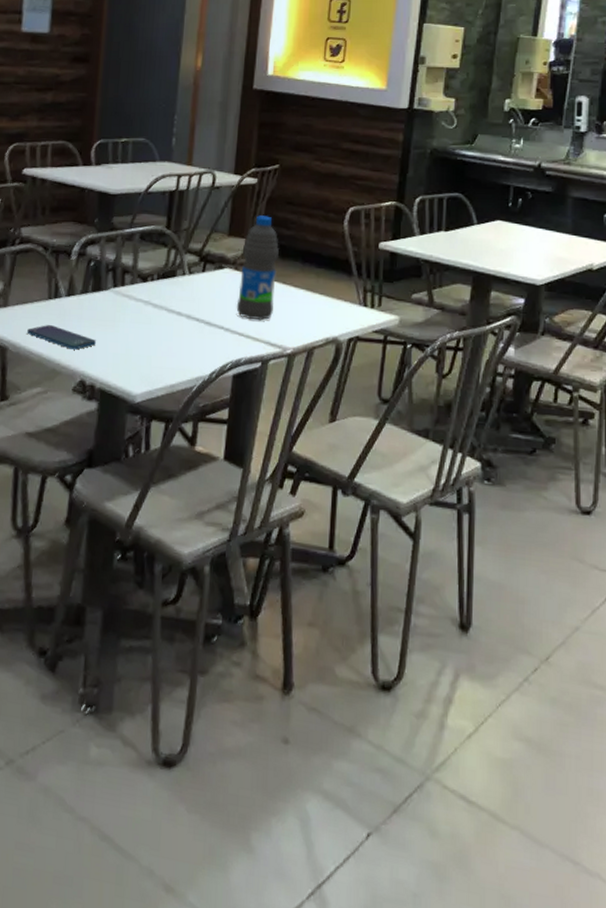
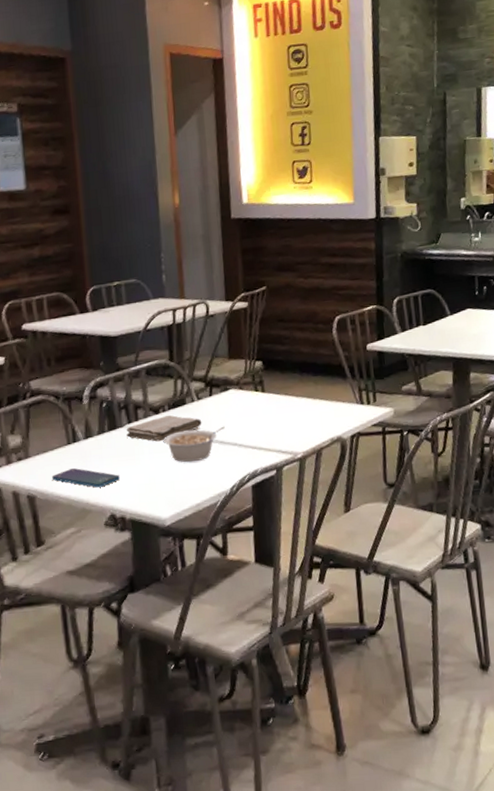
washcloth: none [110,285,190,312] -> present [126,415,202,442]
legume: none [147,304,215,339] -> present [164,426,226,463]
water bottle: present [236,215,279,321] -> none [244,335,280,433]

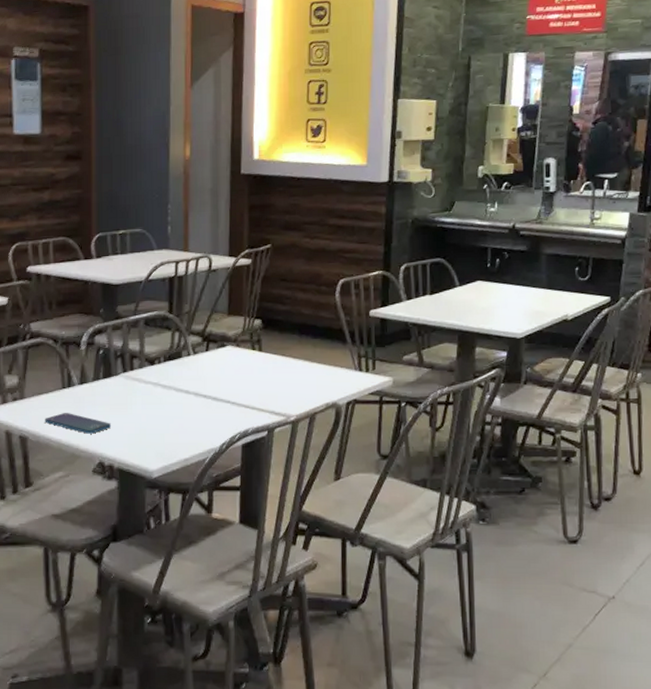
washcloth: present [126,415,202,442] -> none [121,368,197,393]
legume: present [164,426,226,463] -> none [157,382,220,416]

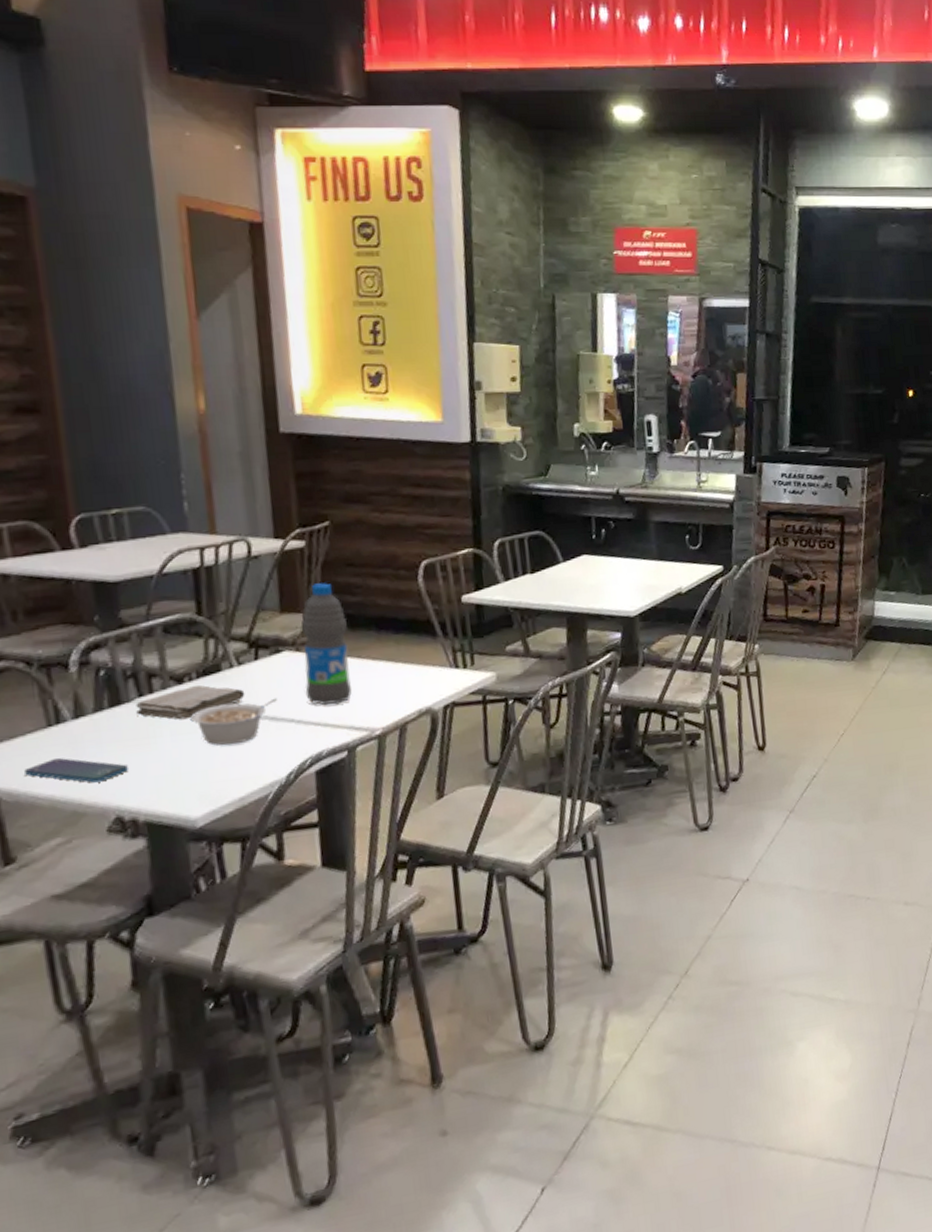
washcloth: none [121,368,197,393] -> present [136,685,245,720]
legume: none [157,382,220,416] -> present [191,697,279,746]
water bottle: none [240,293,276,392] -> present [301,583,352,706]

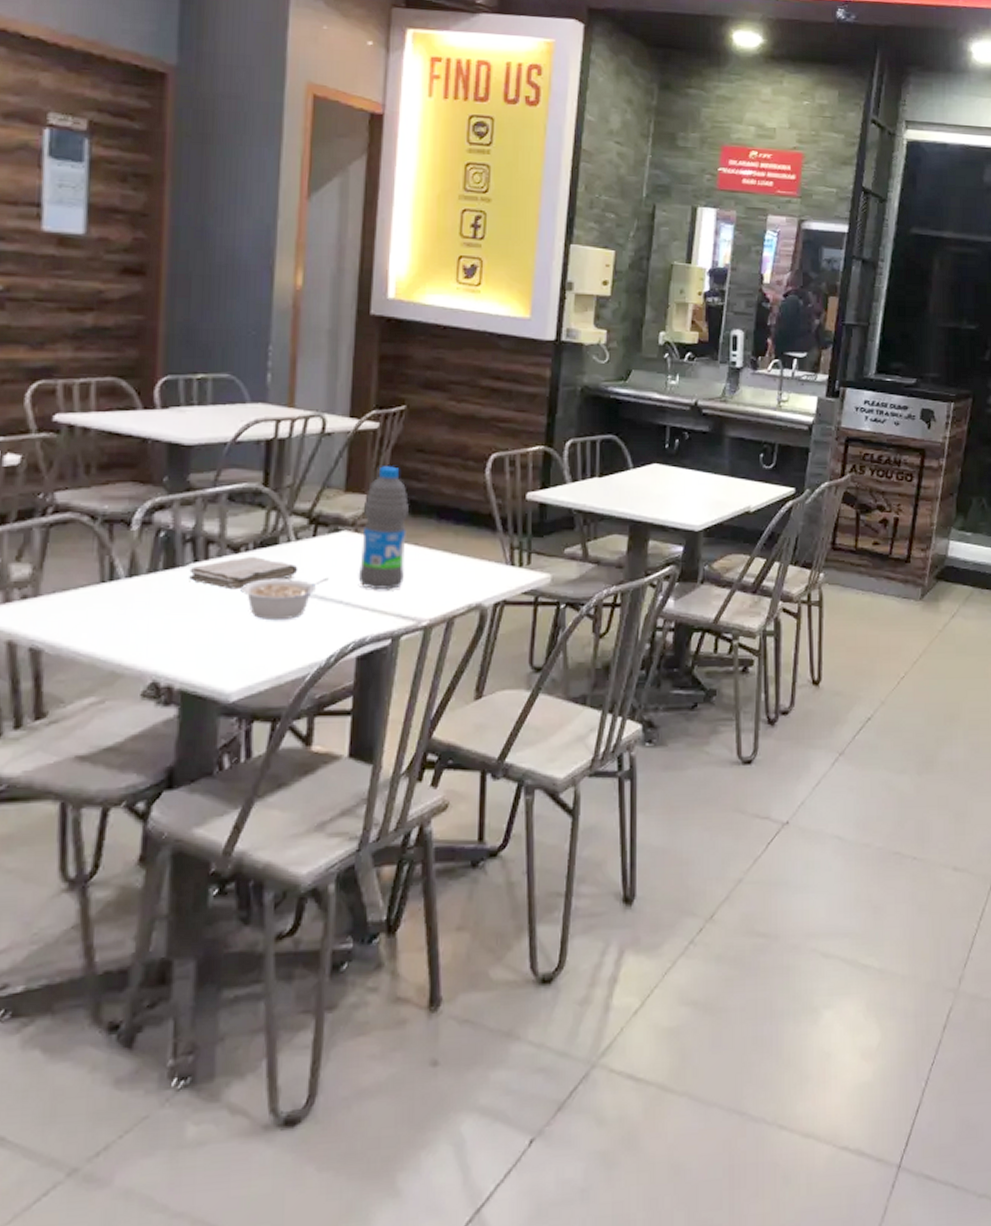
smartphone: present [24,758,128,783] -> none [71,616,172,645]

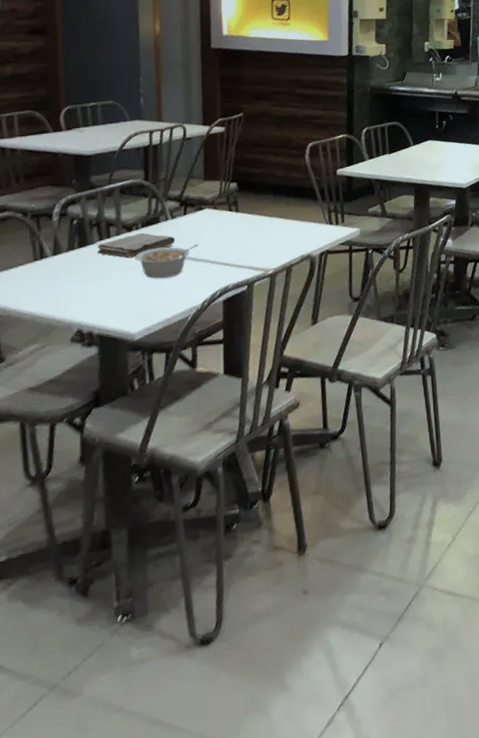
water bottle: present [358,466,409,590] -> none [219,158,253,251]

